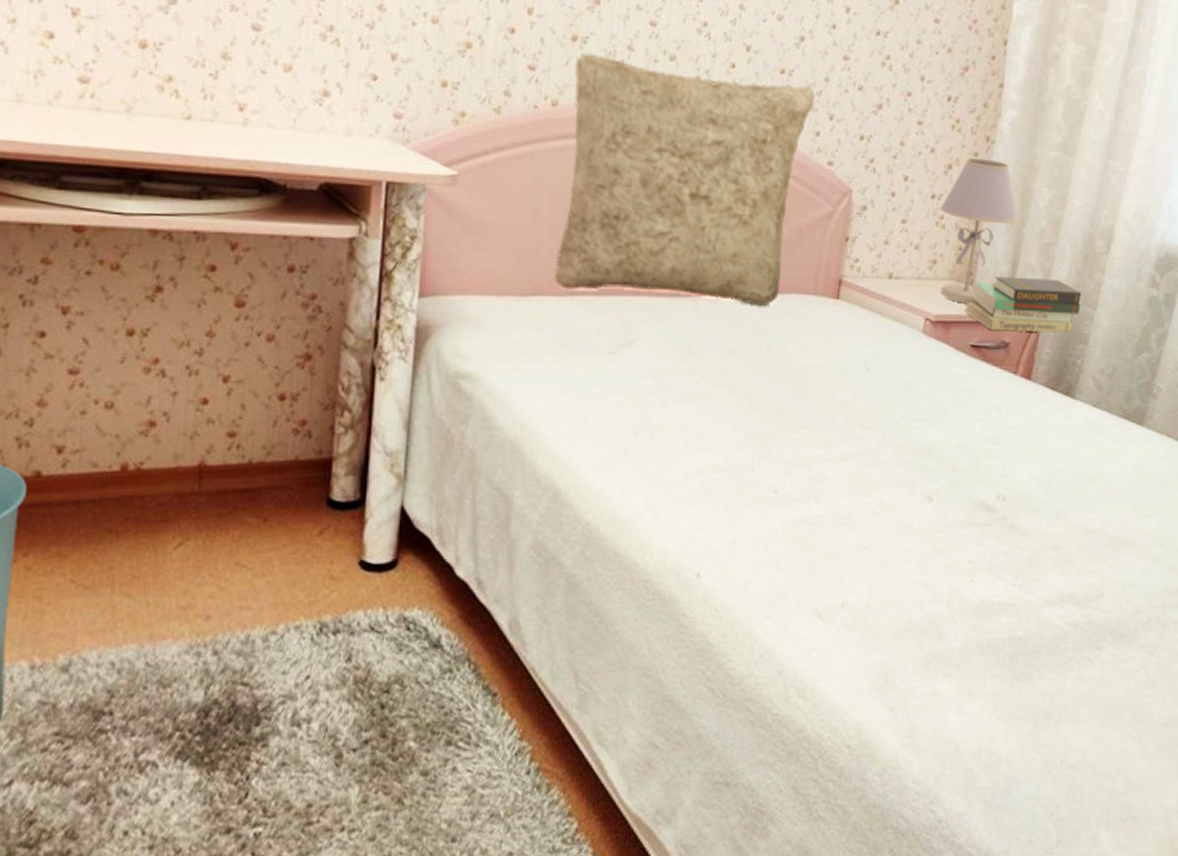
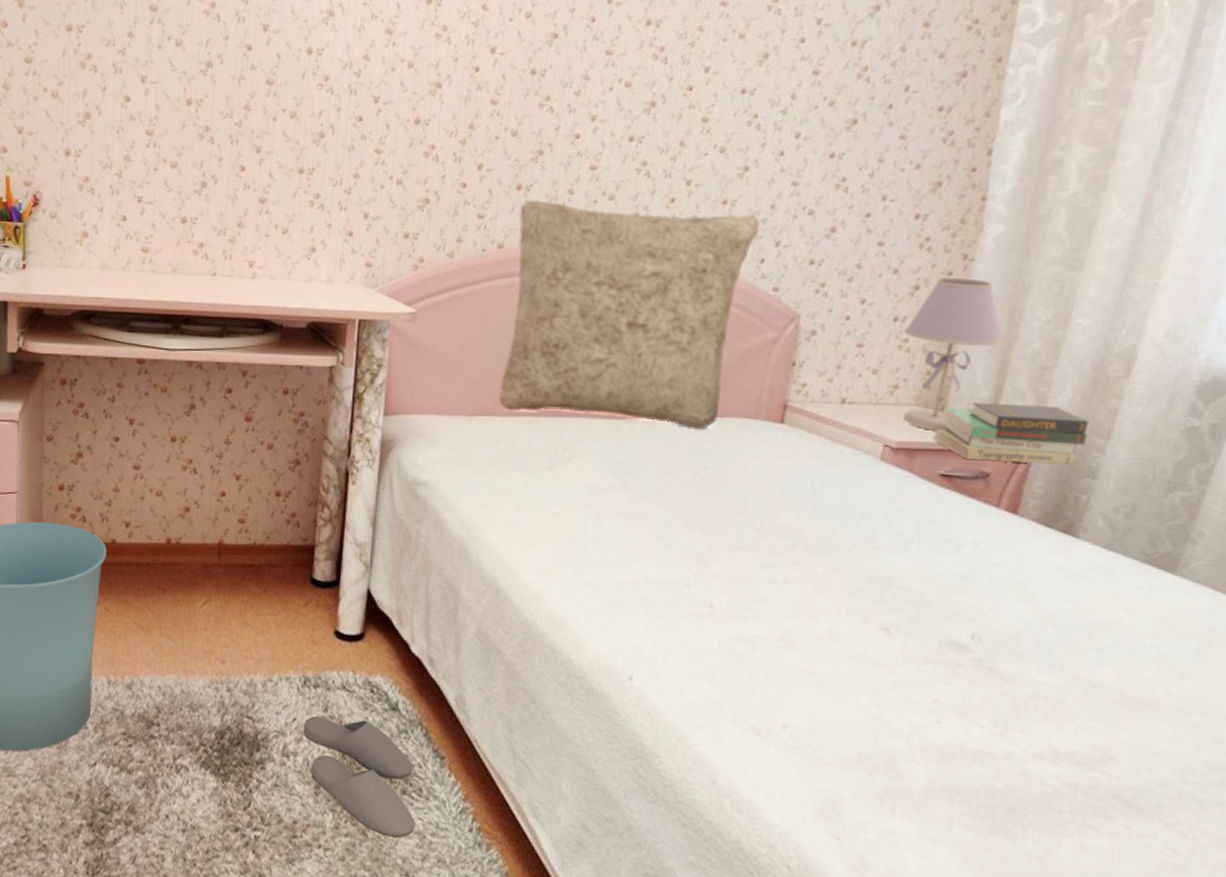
slippers: none [319,664,463,800] -> present [303,716,415,838]

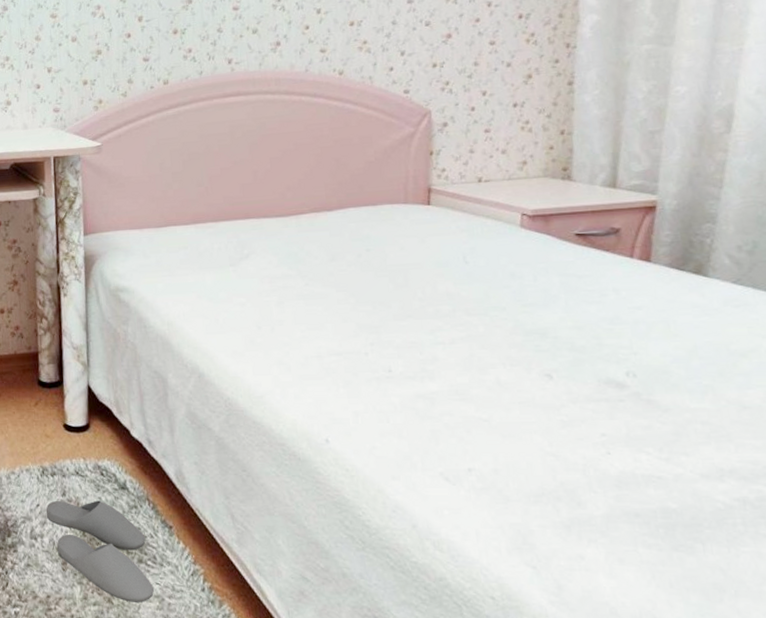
pillow: present [498,200,760,430] -> none [178,31,386,220]
table lamp: present [903,278,1004,431] -> none [523,63,614,197]
books: present [932,402,1089,466] -> none [563,164,702,219]

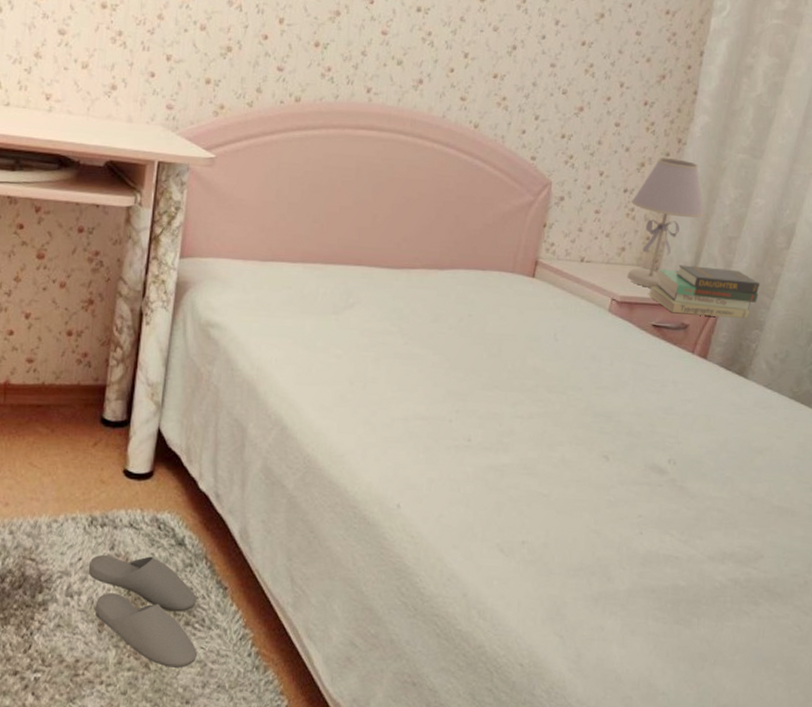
table lamp: none [523,63,614,197] -> present [627,158,704,288]
books: none [563,164,702,219] -> present [648,264,760,320]

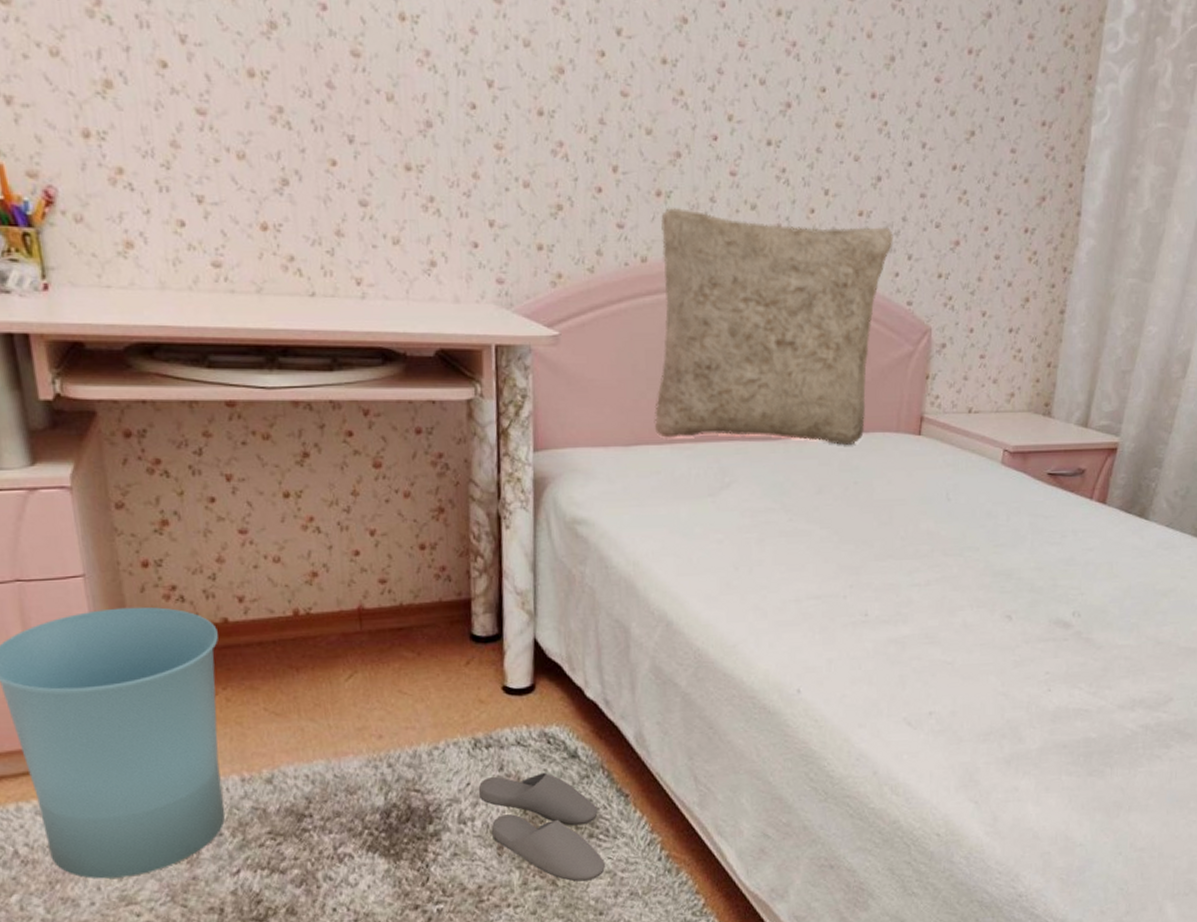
pillow: none [290,57,524,281] -> present [653,208,894,446]
table lamp: present [627,158,704,288] -> none [1017,290,1095,434]
books: present [648,264,760,320] -> none [1041,405,1157,459]

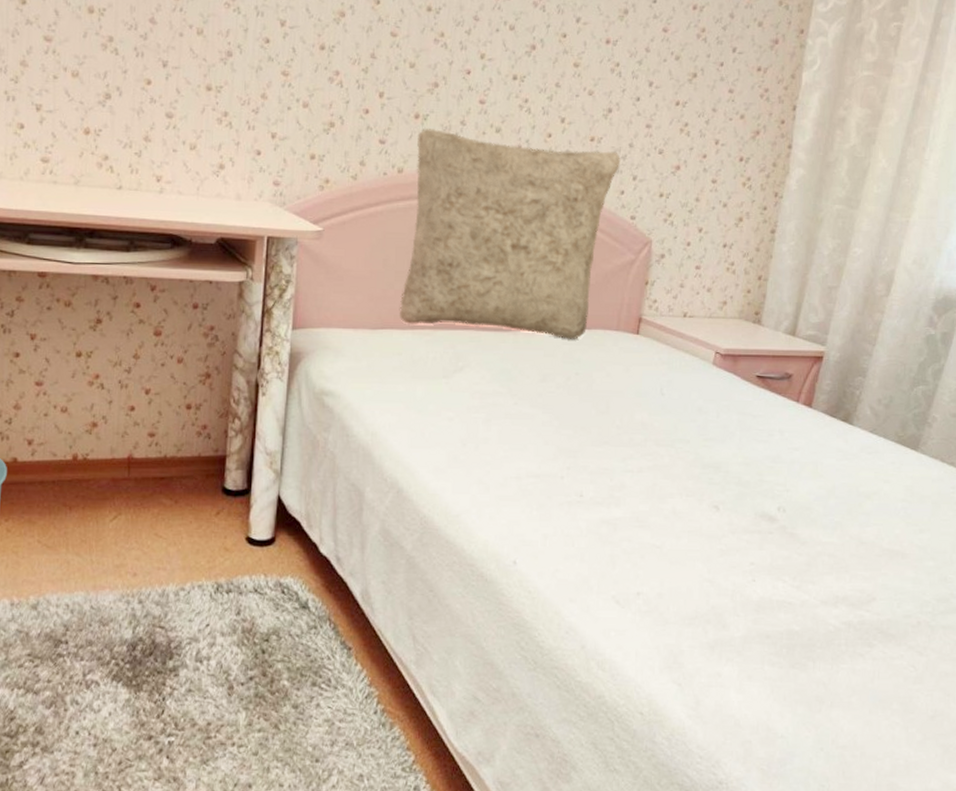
slippers: present [478,772,605,882] -> none [216,620,325,727]

